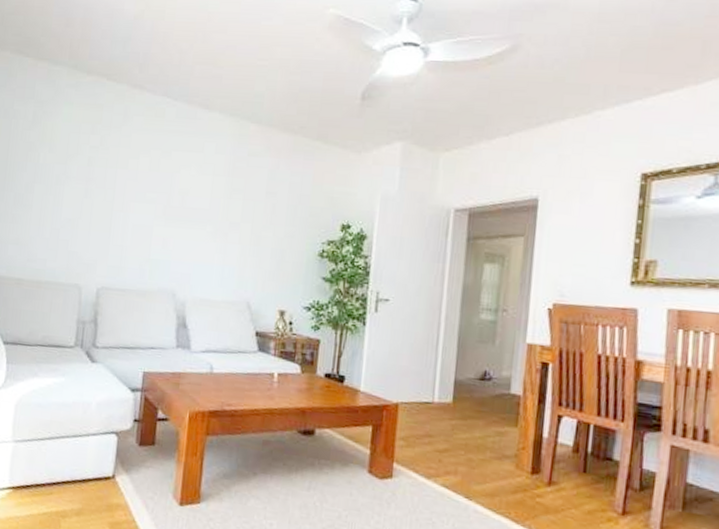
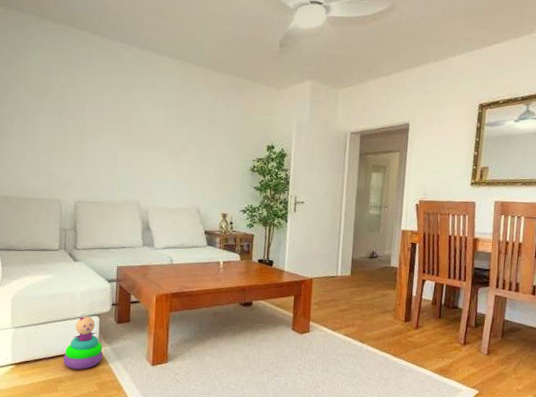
stacking toy: none [69,432,119,503] -> present [63,316,103,370]

